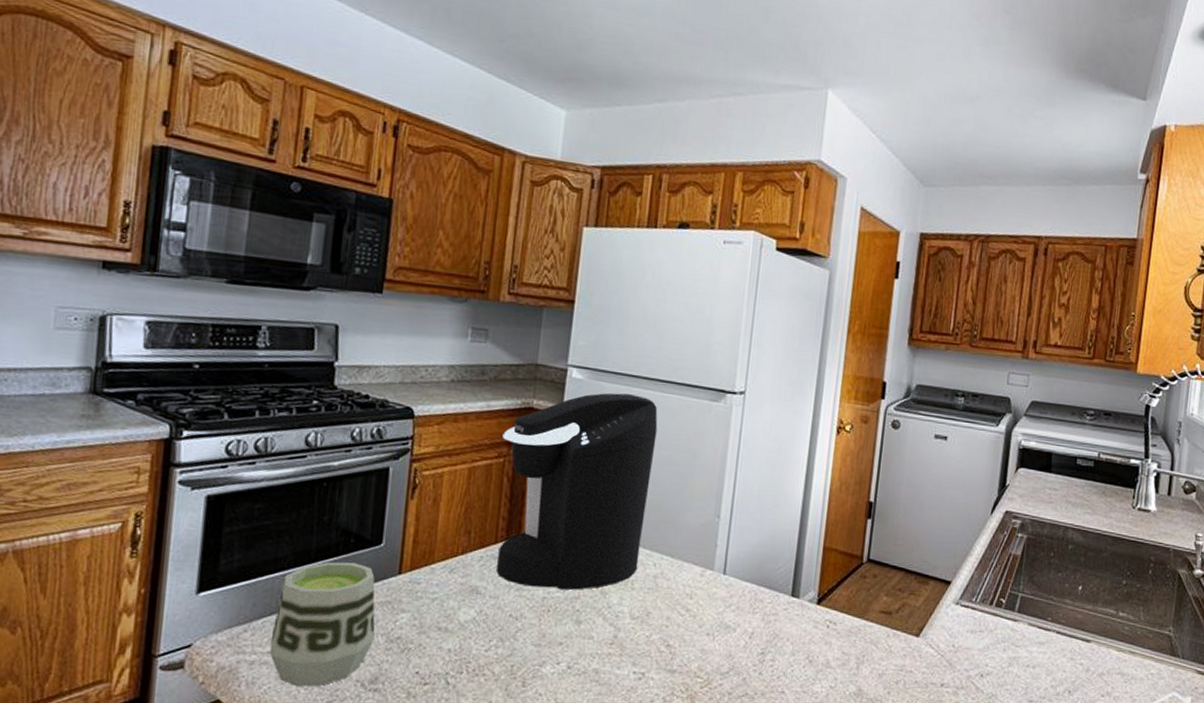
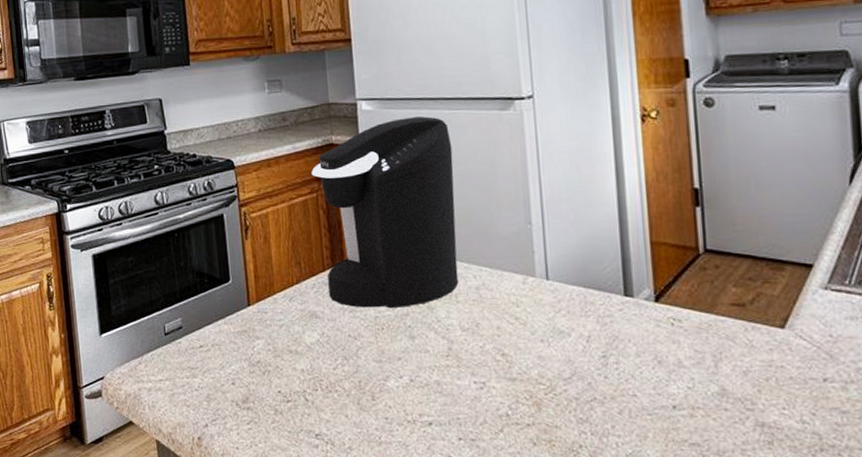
cup: present [269,561,375,687] -> none [159,298,239,408]

